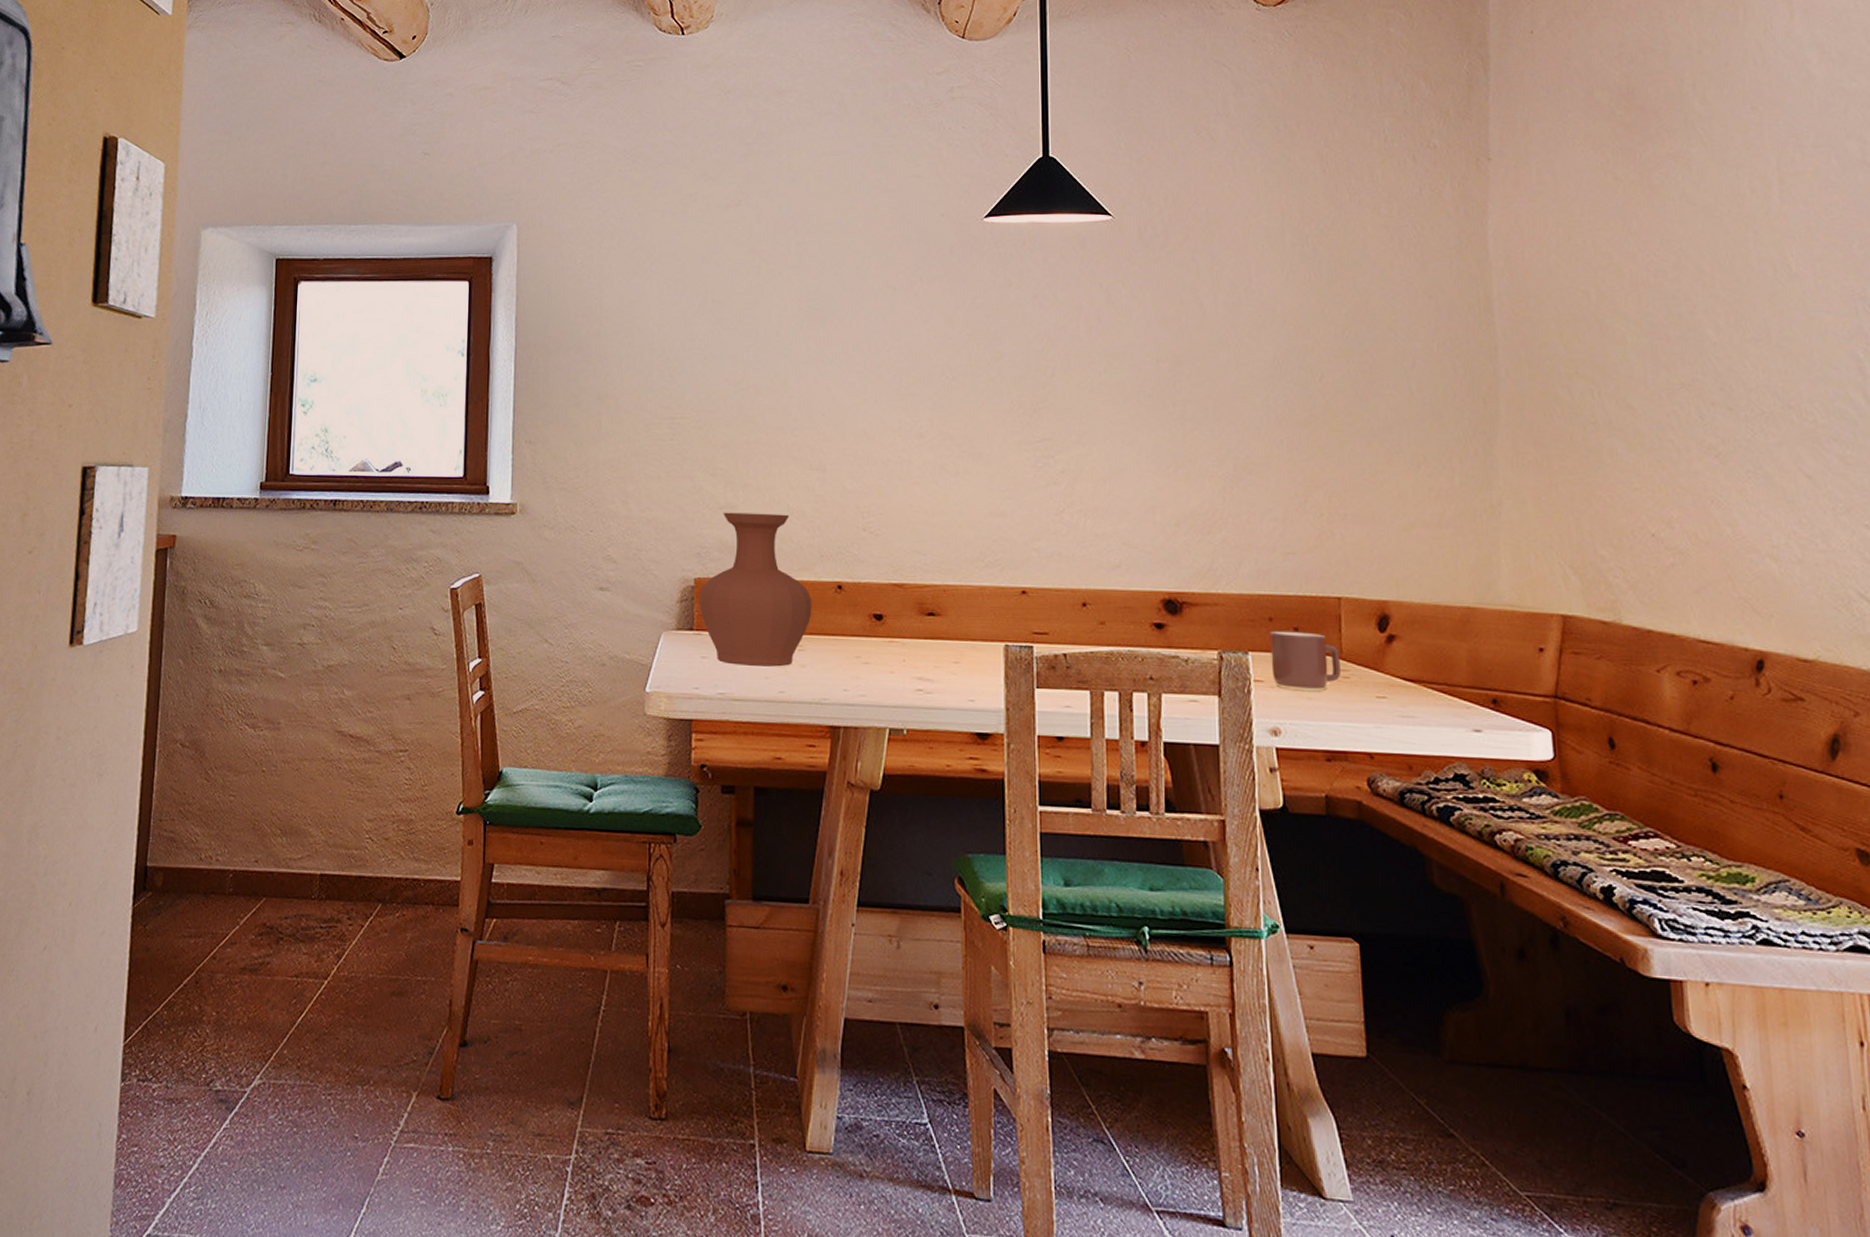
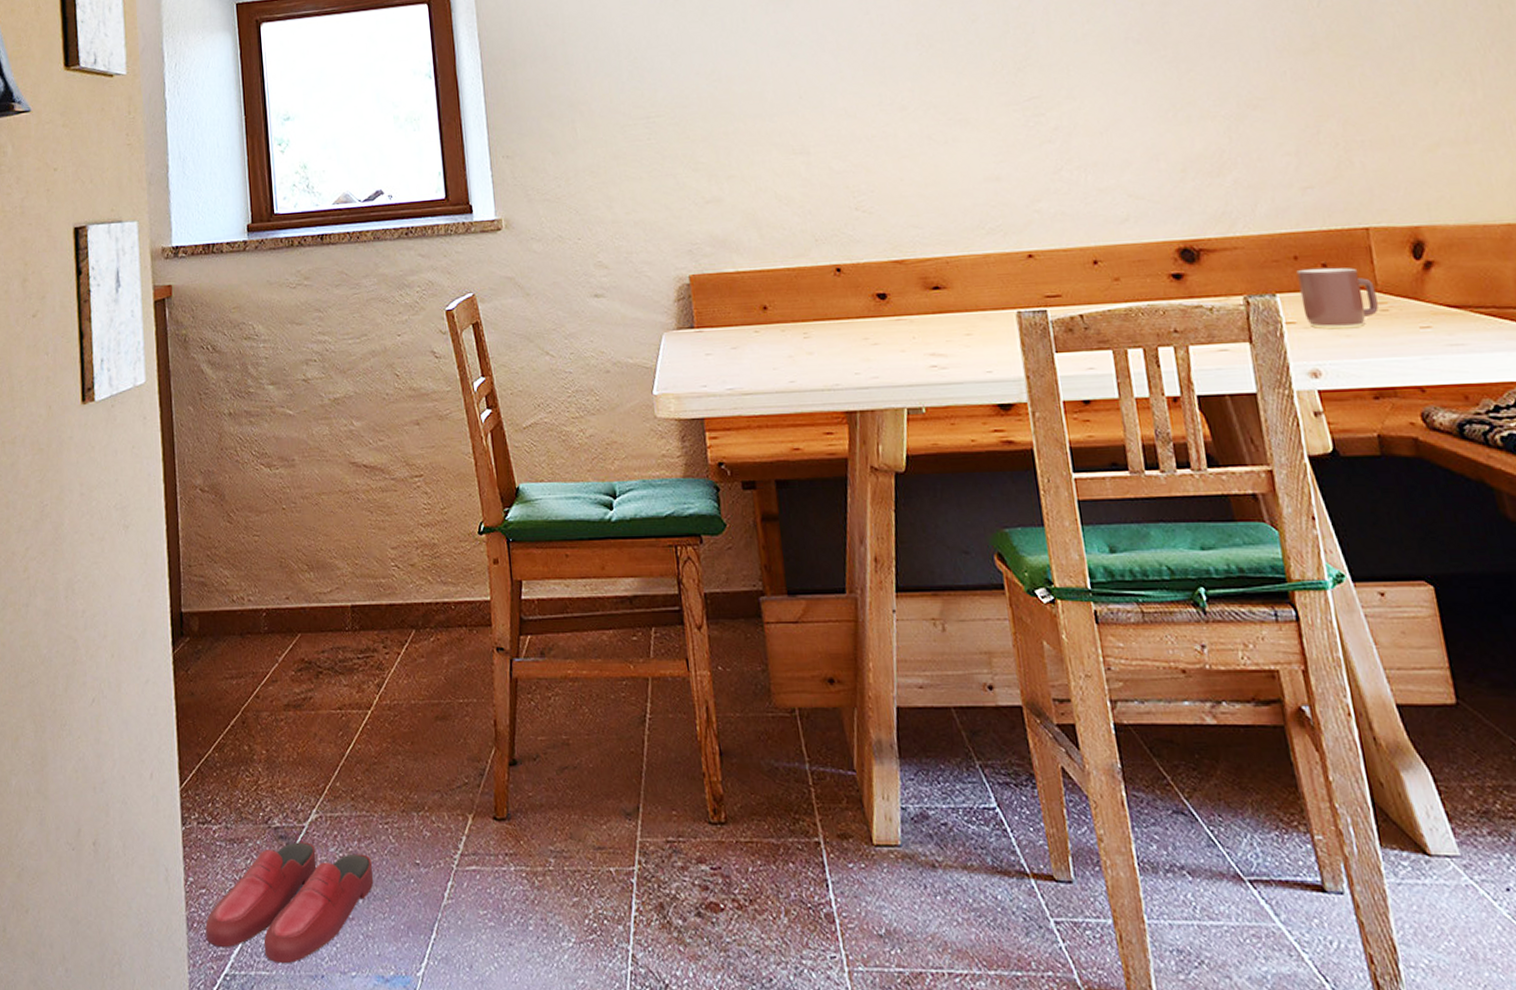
slippers: none [132,1106,310,1228] -> present [205,842,373,964]
vase: present [699,512,812,667] -> none [696,201,814,359]

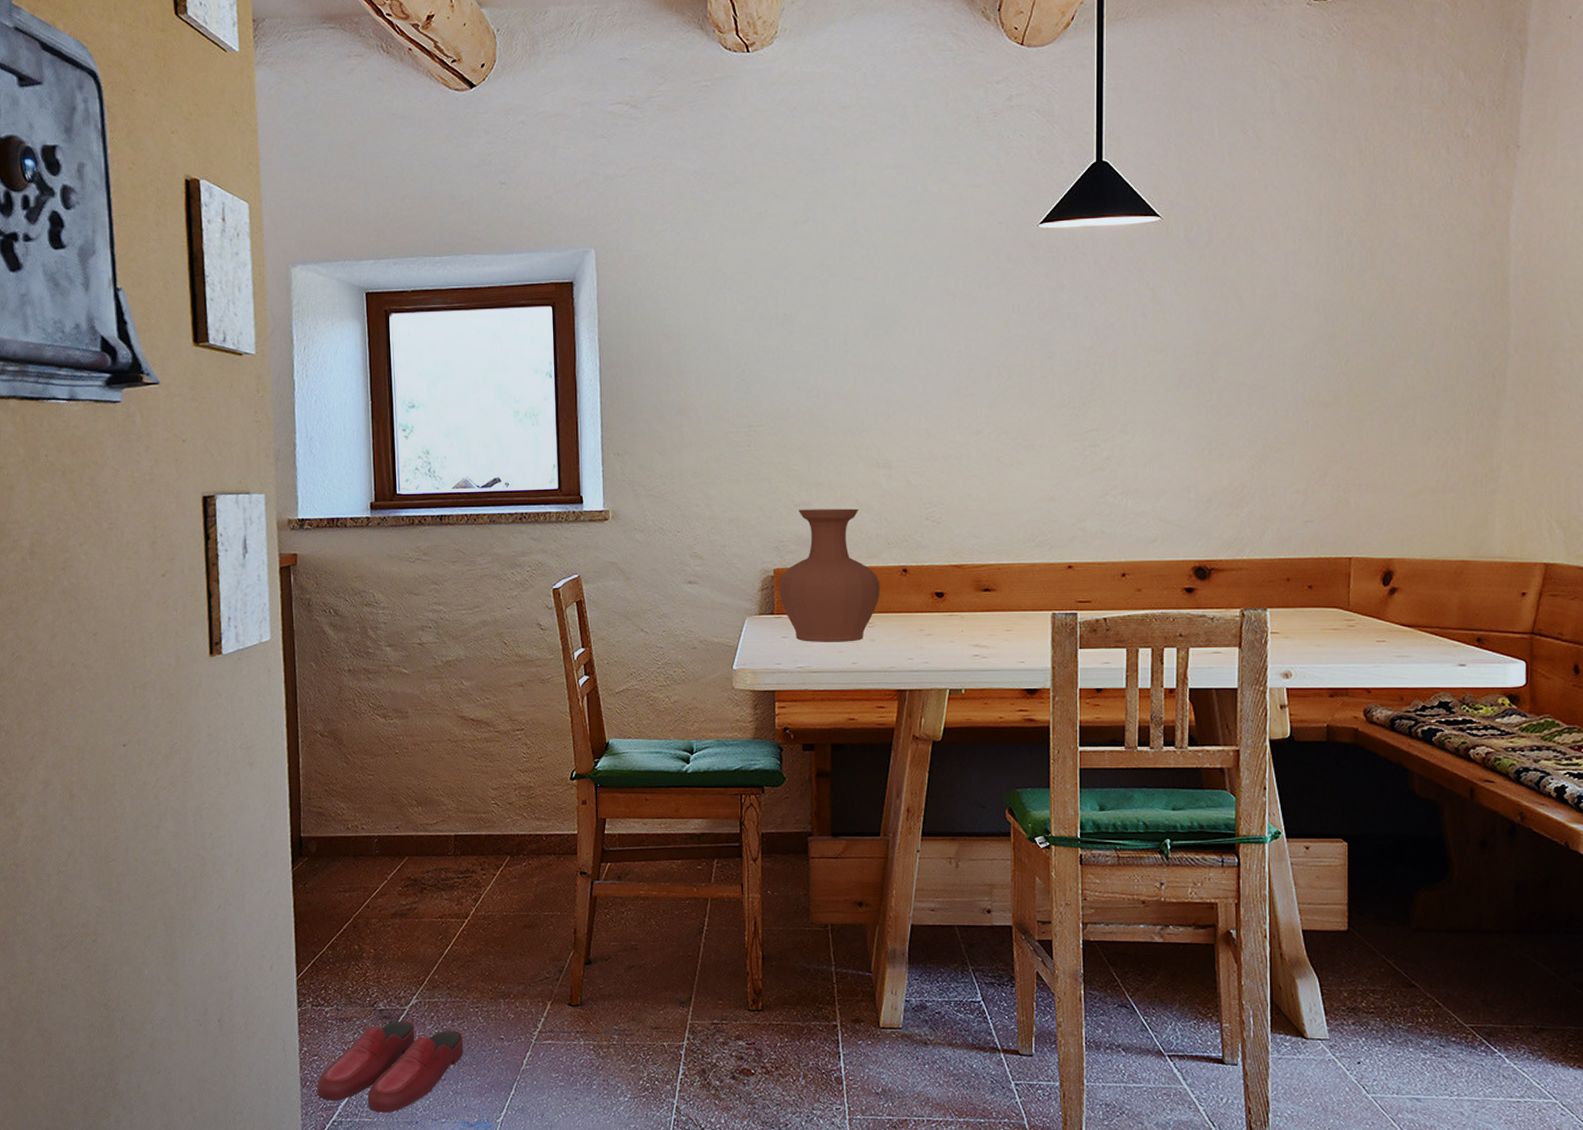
vase: none [696,201,814,359] -> present [779,508,880,642]
mug: present [1296,267,1379,331] -> none [1286,589,1347,641]

